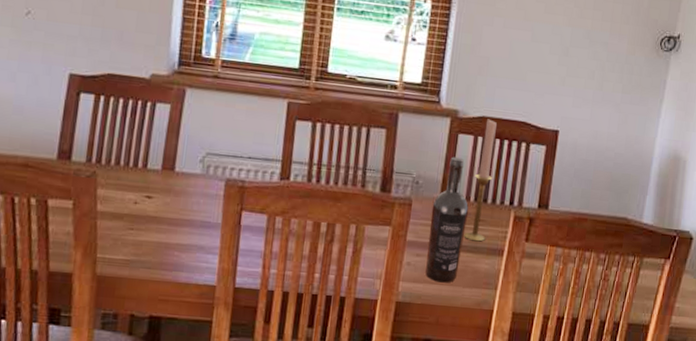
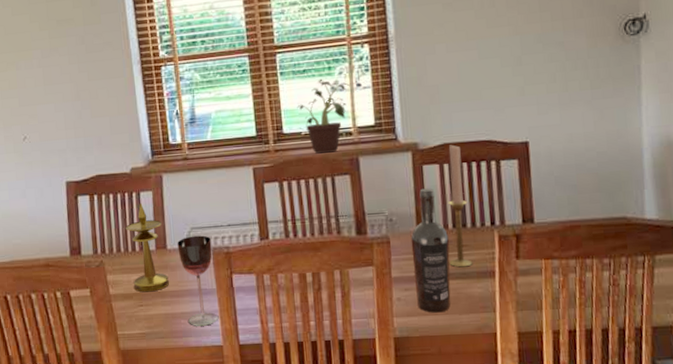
candlestick: none [126,115,174,216] -> present [125,203,169,293]
wineglass: none [183,161,227,262] -> present [177,235,219,326]
potted plant: none [347,24,405,103] -> present [297,79,350,154]

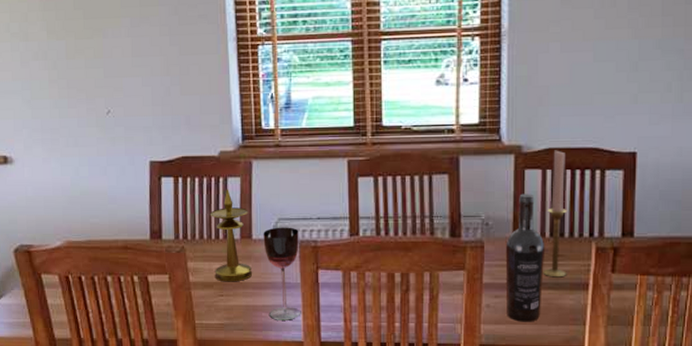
potted plant: present [297,79,350,154] -> none [399,70,456,150]

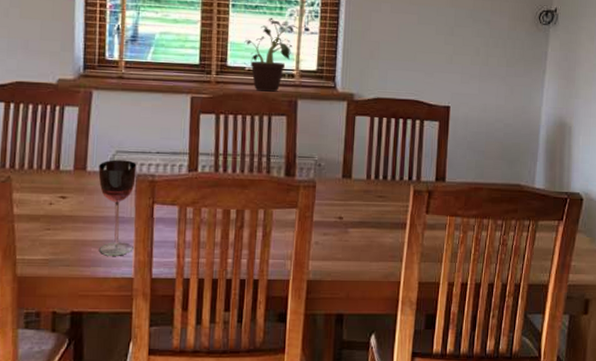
candlestick: present [209,189,252,282] -> none [42,118,84,215]
potted plant: none [399,70,456,150] -> present [244,17,298,92]
wine bottle: present [505,193,546,322] -> none [332,138,371,259]
candlestick: present [543,150,567,278] -> none [367,100,391,217]

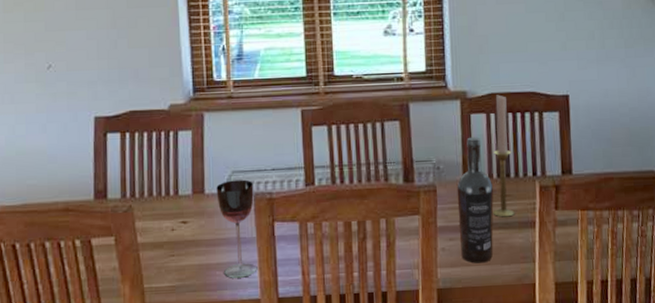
potted plant: present [244,17,298,92] -> none [349,22,403,98]
wine bottle: none [332,138,371,259] -> present [457,137,494,263]
candlestick: none [367,100,391,217] -> present [493,94,515,217]

